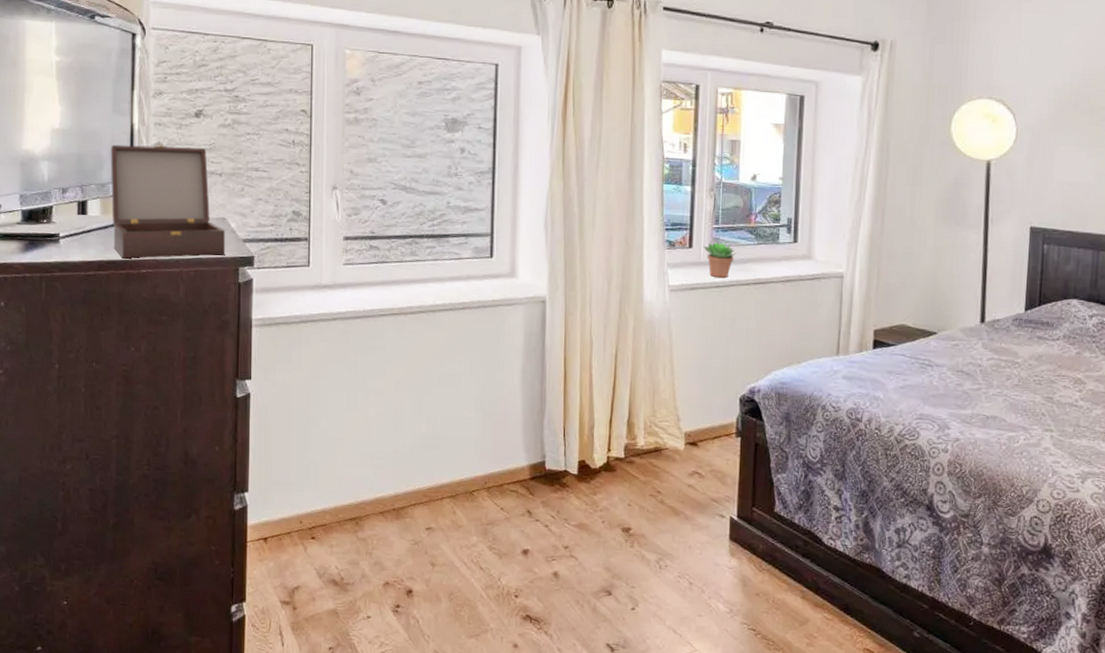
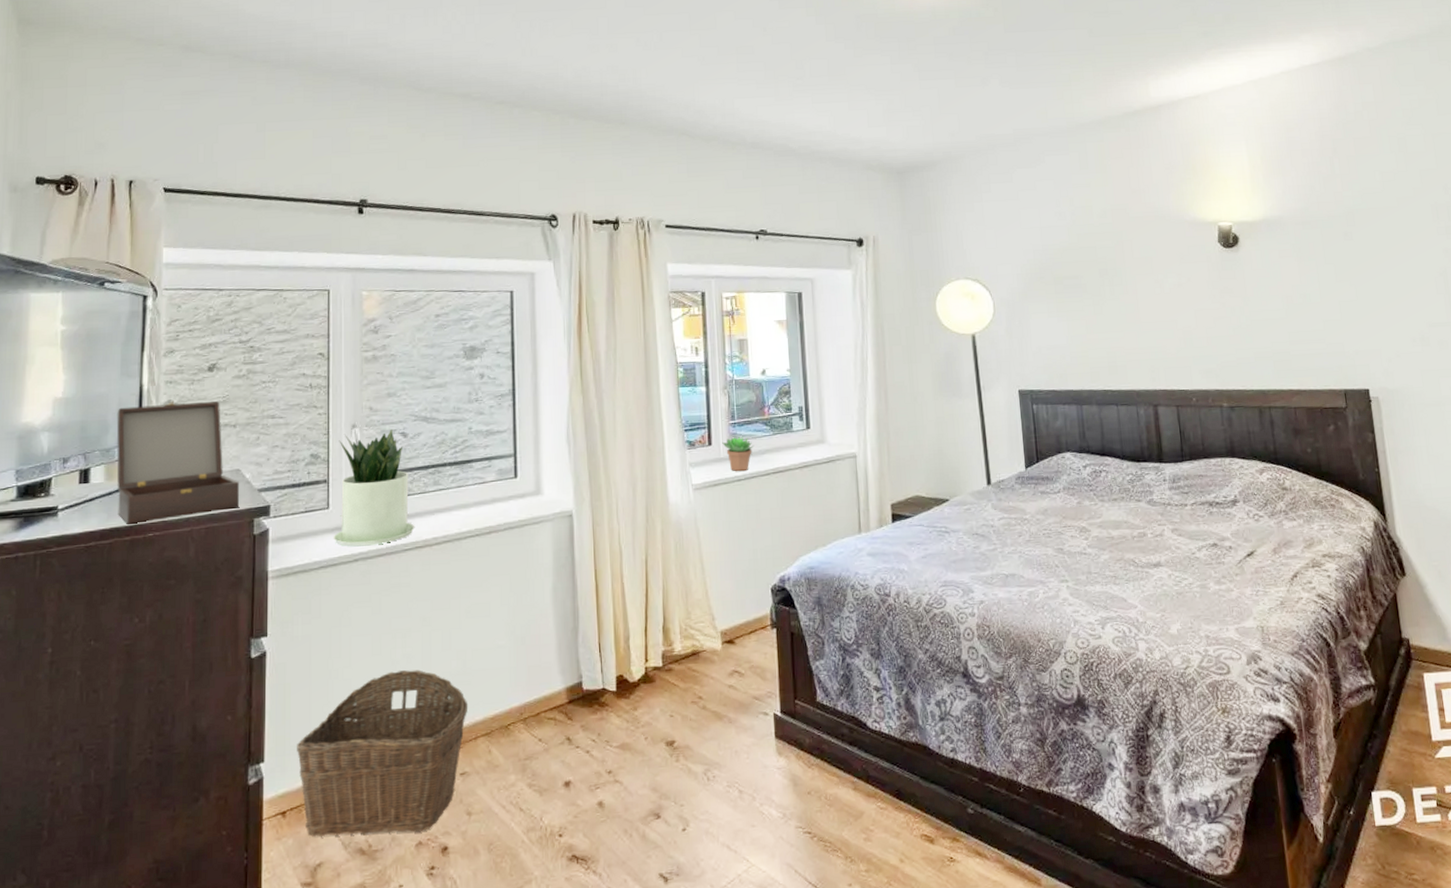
wicker basket: none [278,427,436,574] -> present [297,669,469,837]
planter: none [313,194,391,307] -> present [333,430,415,547]

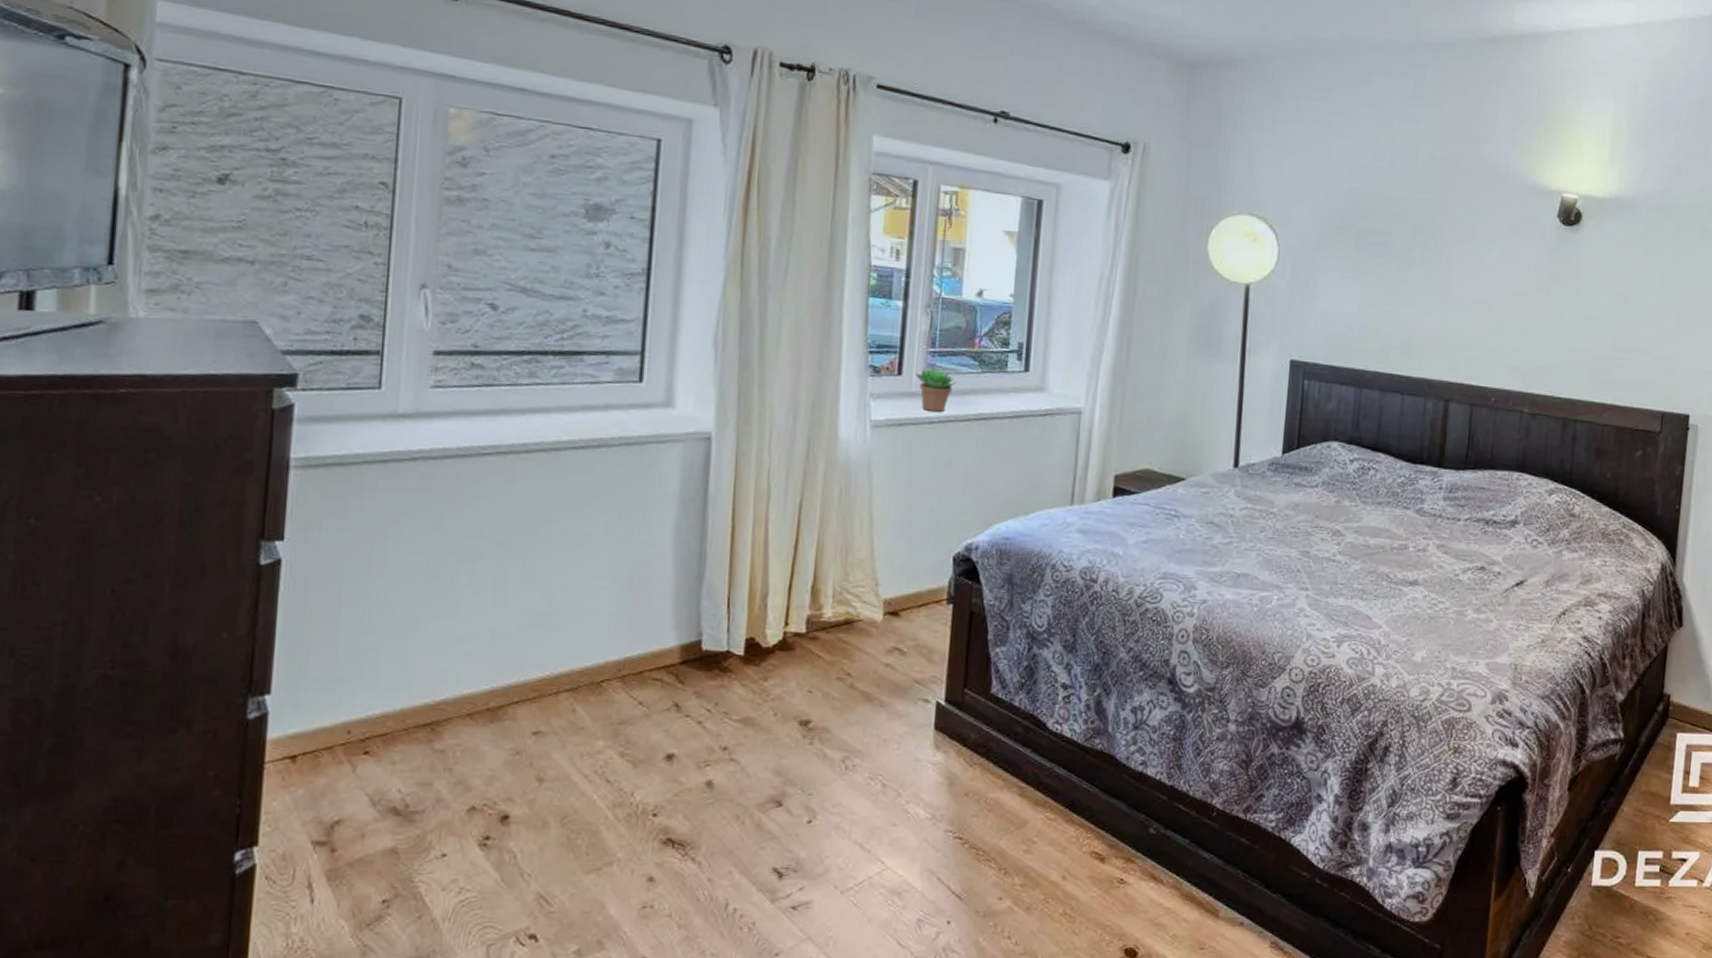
jewelry box: present [116,401,239,525] -> none [75,214,255,375]
wicker basket: present [297,669,469,837] -> none [316,602,551,796]
planter: present [333,430,415,547] -> none [383,294,499,444]

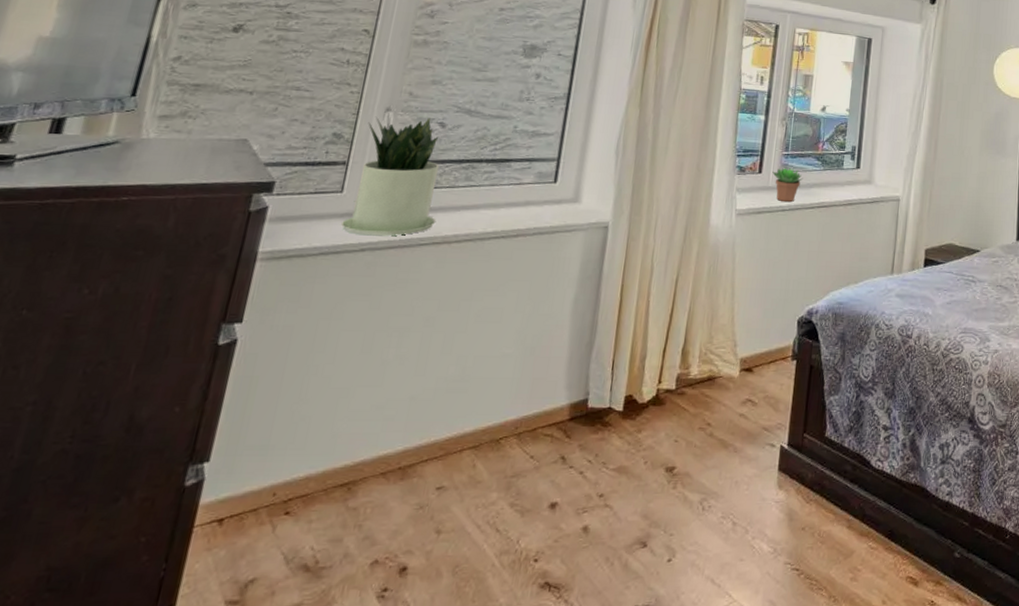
planter: none [383,294,499,444] -> present [340,116,439,237]

